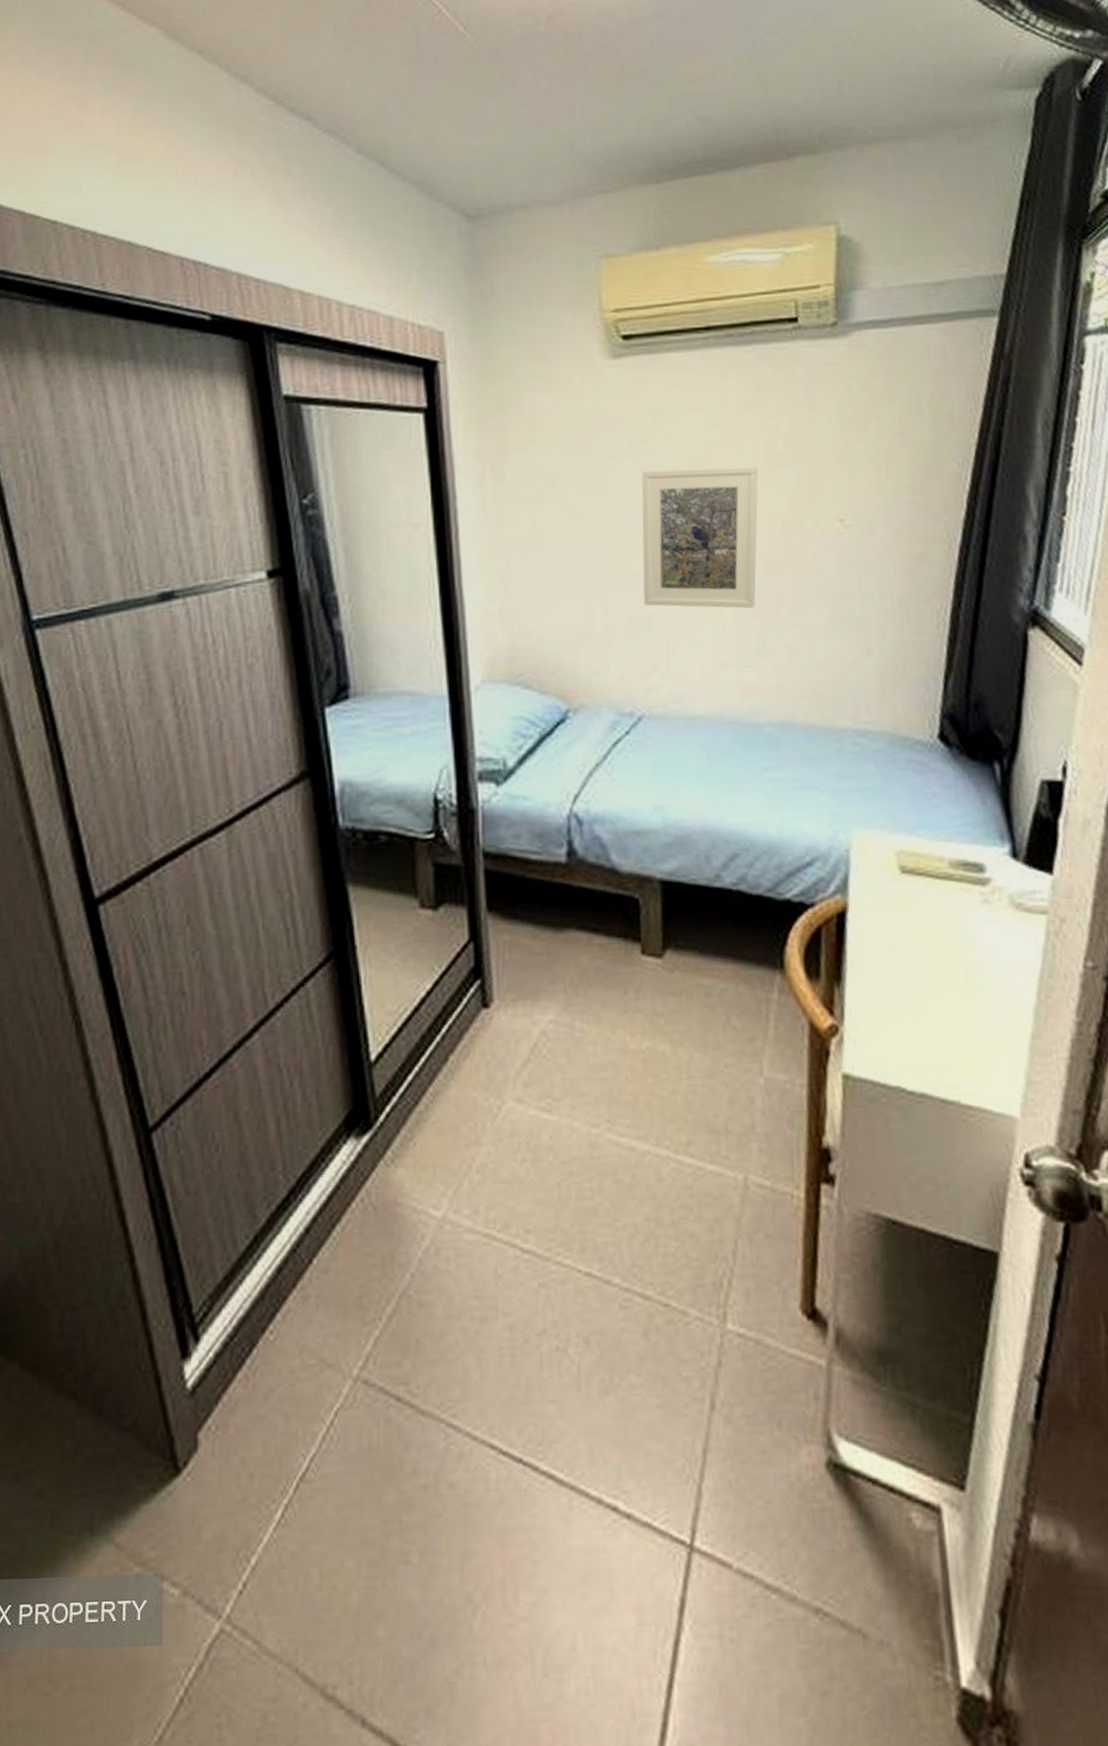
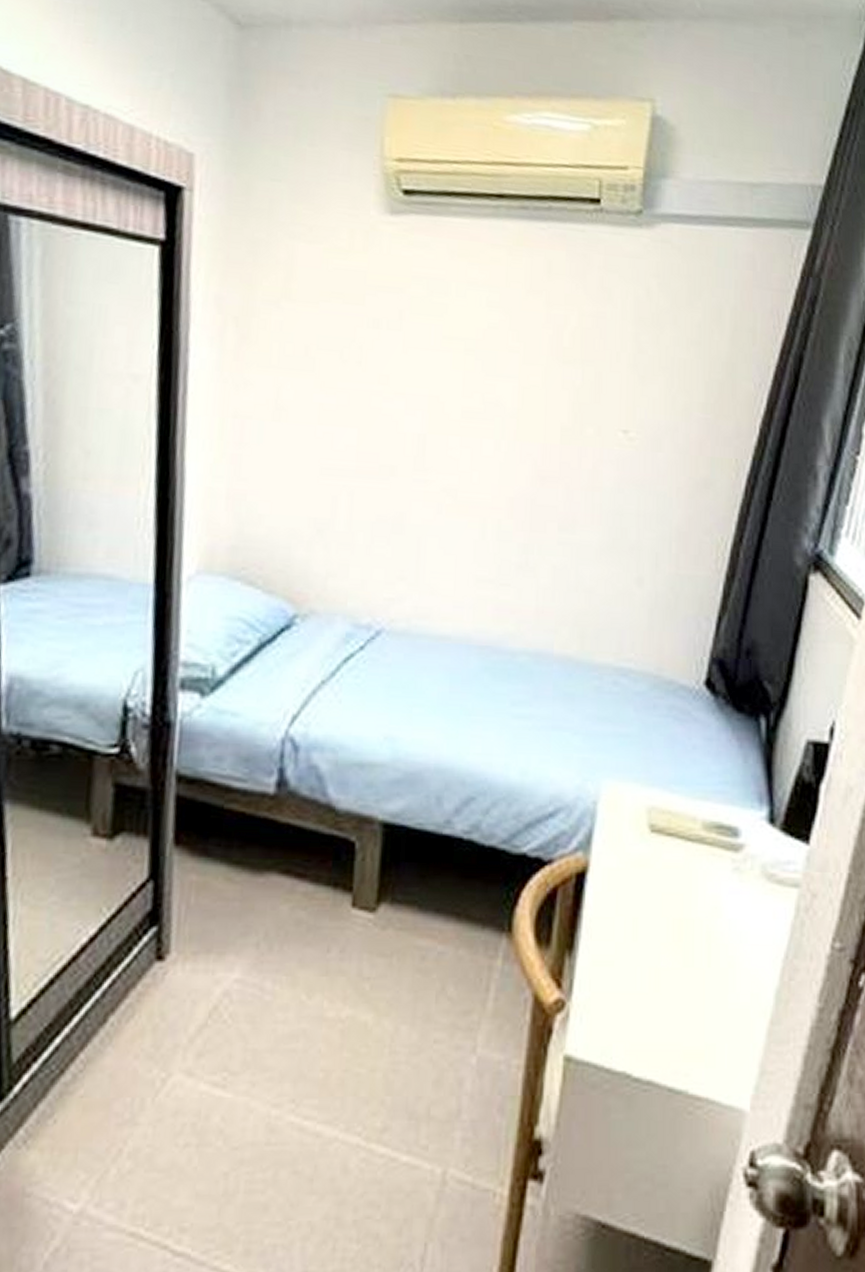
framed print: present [642,466,758,608] -> none [396,348,539,519]

